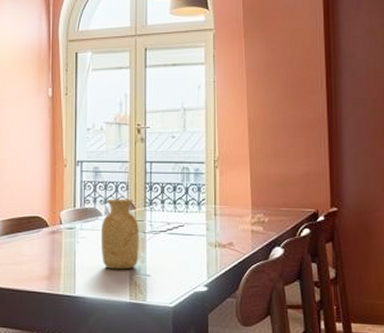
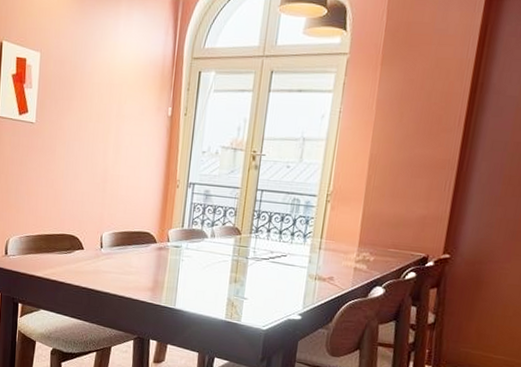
vase: present [102,198,139,270] -> none [203,222,243,291]

